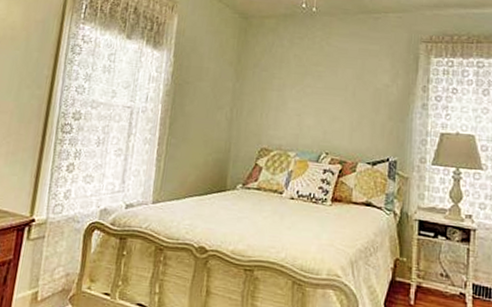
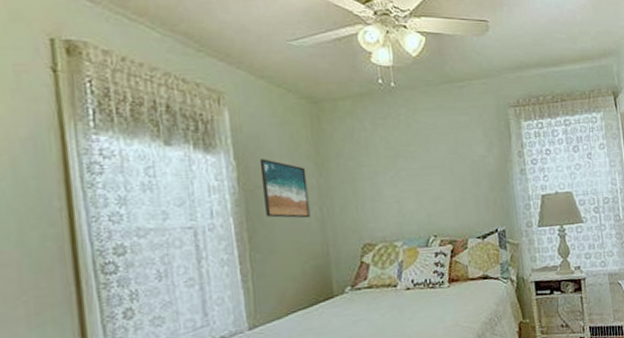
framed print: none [187,59,227,116] -> present [259,159,311,219]

